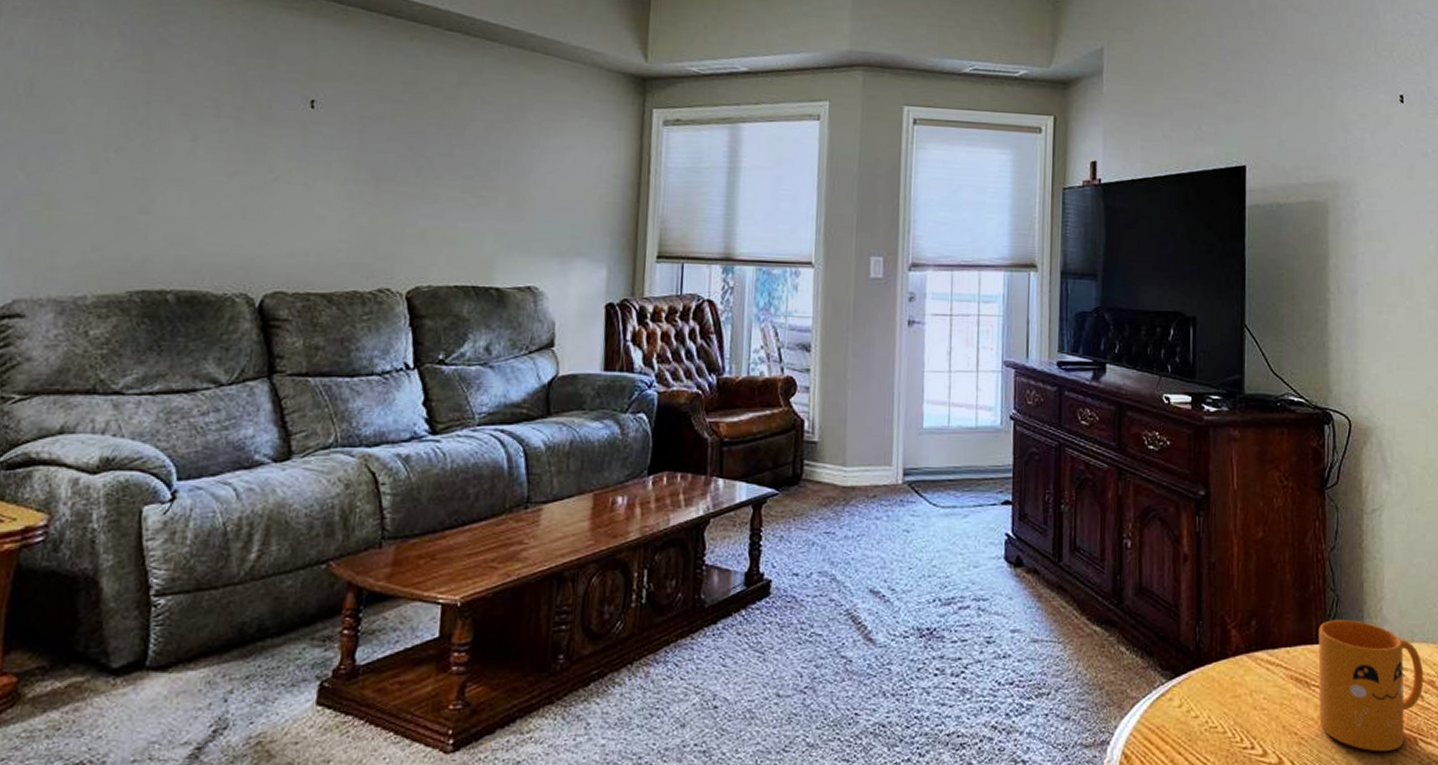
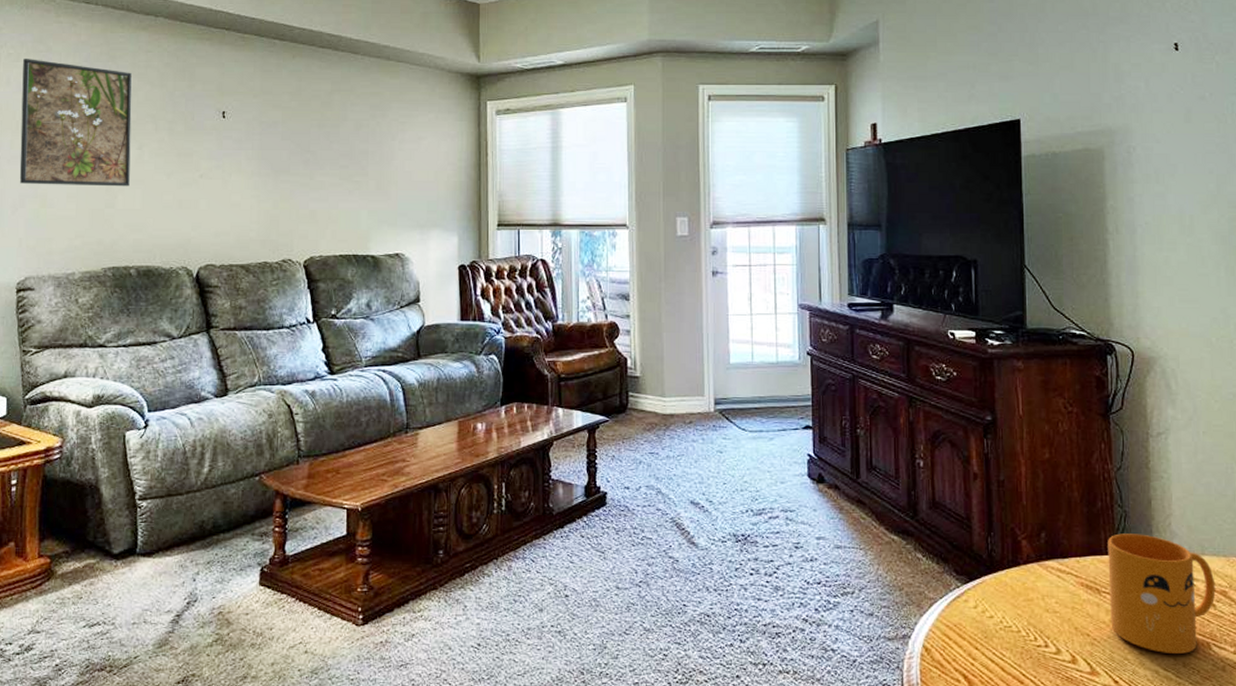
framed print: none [16,15,189,188] -> present [19,59,132,187]

